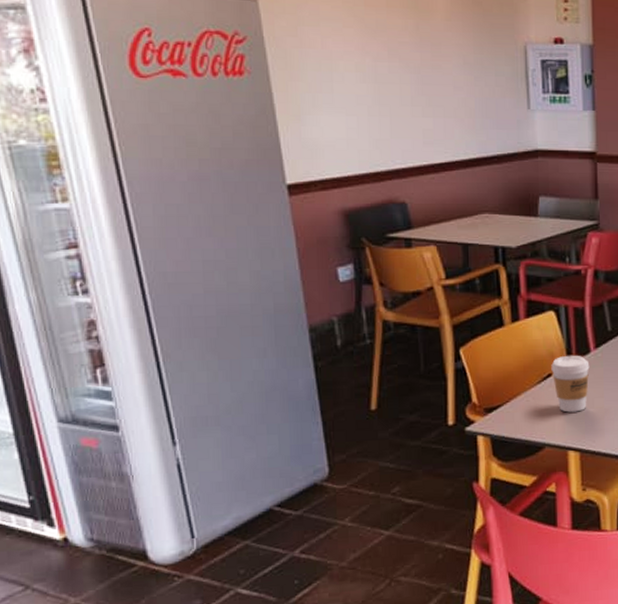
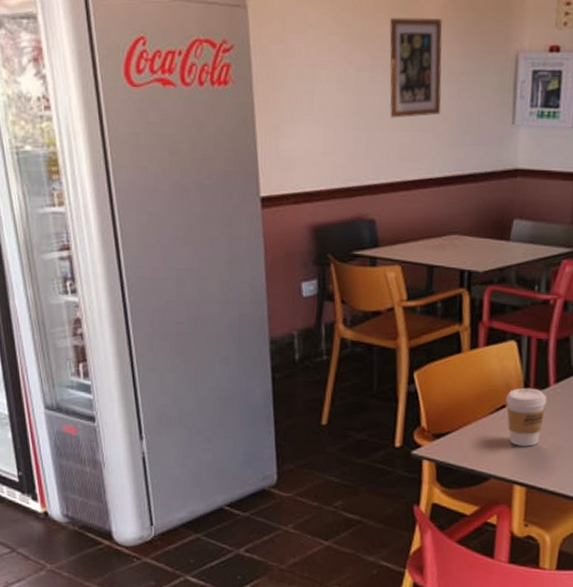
wall art: none [403,11,460,105] -> present [389,17,442,118]

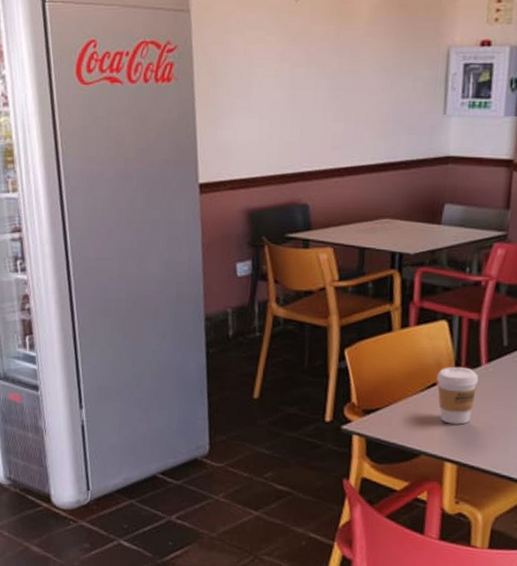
wall art: present [389,17,442,118] -> none [324,16,375,110]

